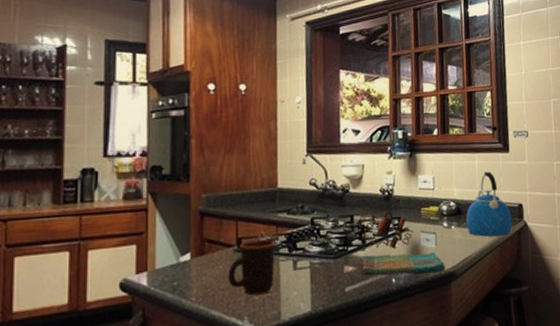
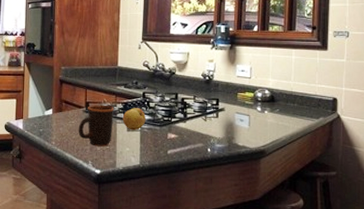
fruit: none [286,238,316,269] -> present [122,107,146,130]
teapot: present [356,207,413,248] -> none [180,87,229,124]
dish towel: present [361,251,446,275] -> none [182,127,256,149]
kettle: present [466,171,513,237] -> none [280,66,325,125]

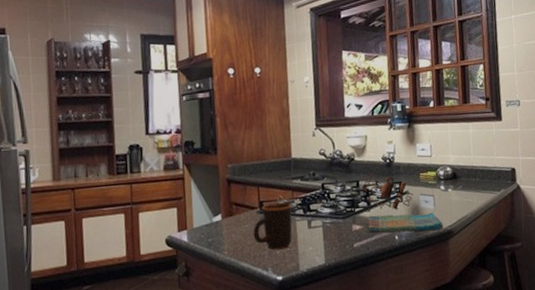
fruit: present [122,107,146,130] -> none [301,201,328,227]
teapot: none [180,87,229,124] -> present [361,173,413,209]
dish towel: none [182,127,256,149] -> present [368,212,444,233]

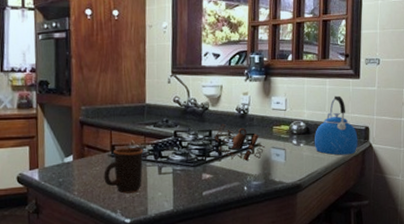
dish towel: present [368,212,444,233] -> none [217,165,293,184]
kettle: none [462,138,506,198] -> present [315,95,358,155]

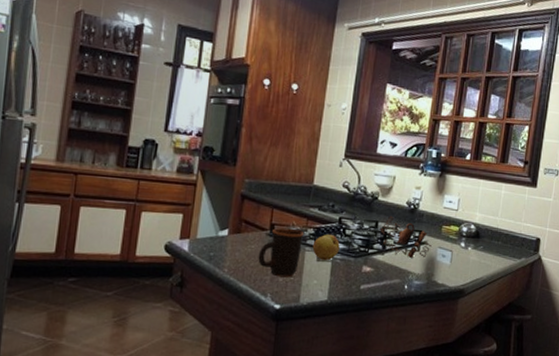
fruit: none [153,147,178,173] -> present [312,234,340,261]
kettle: present [315,95,358,155] -> none [483,202,528,265]

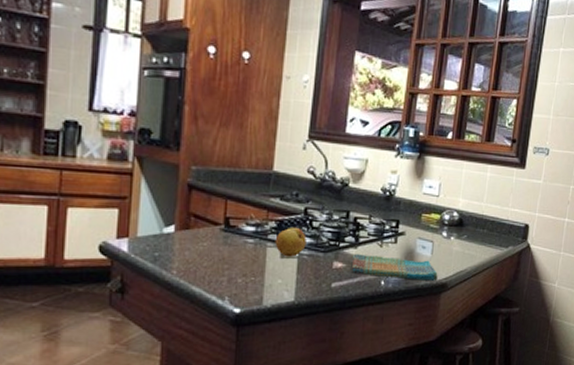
mug: present [258,228,304,278] -> none [212,221,265,278]
dish towel: none [378,259,456,288] -> present [351,253,438,282]
teapot: present [380,215,432,258] -> none [351,204,410,250]

